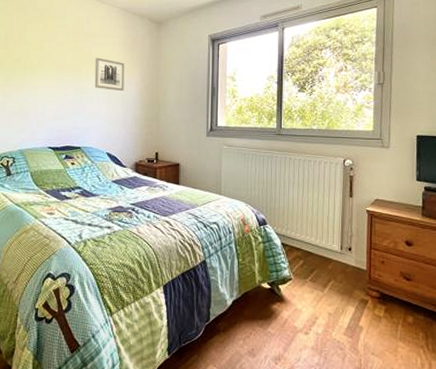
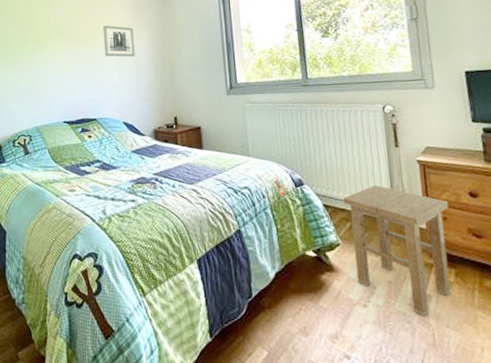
stool: none [300,228,387,344] -> present [343,184,451,316]

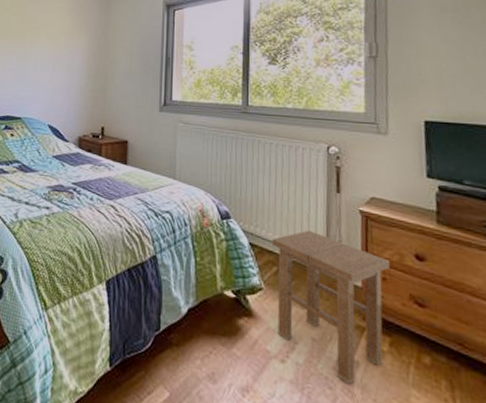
wall art: present [103,25,135,57] -> none [38,23,71,60]

